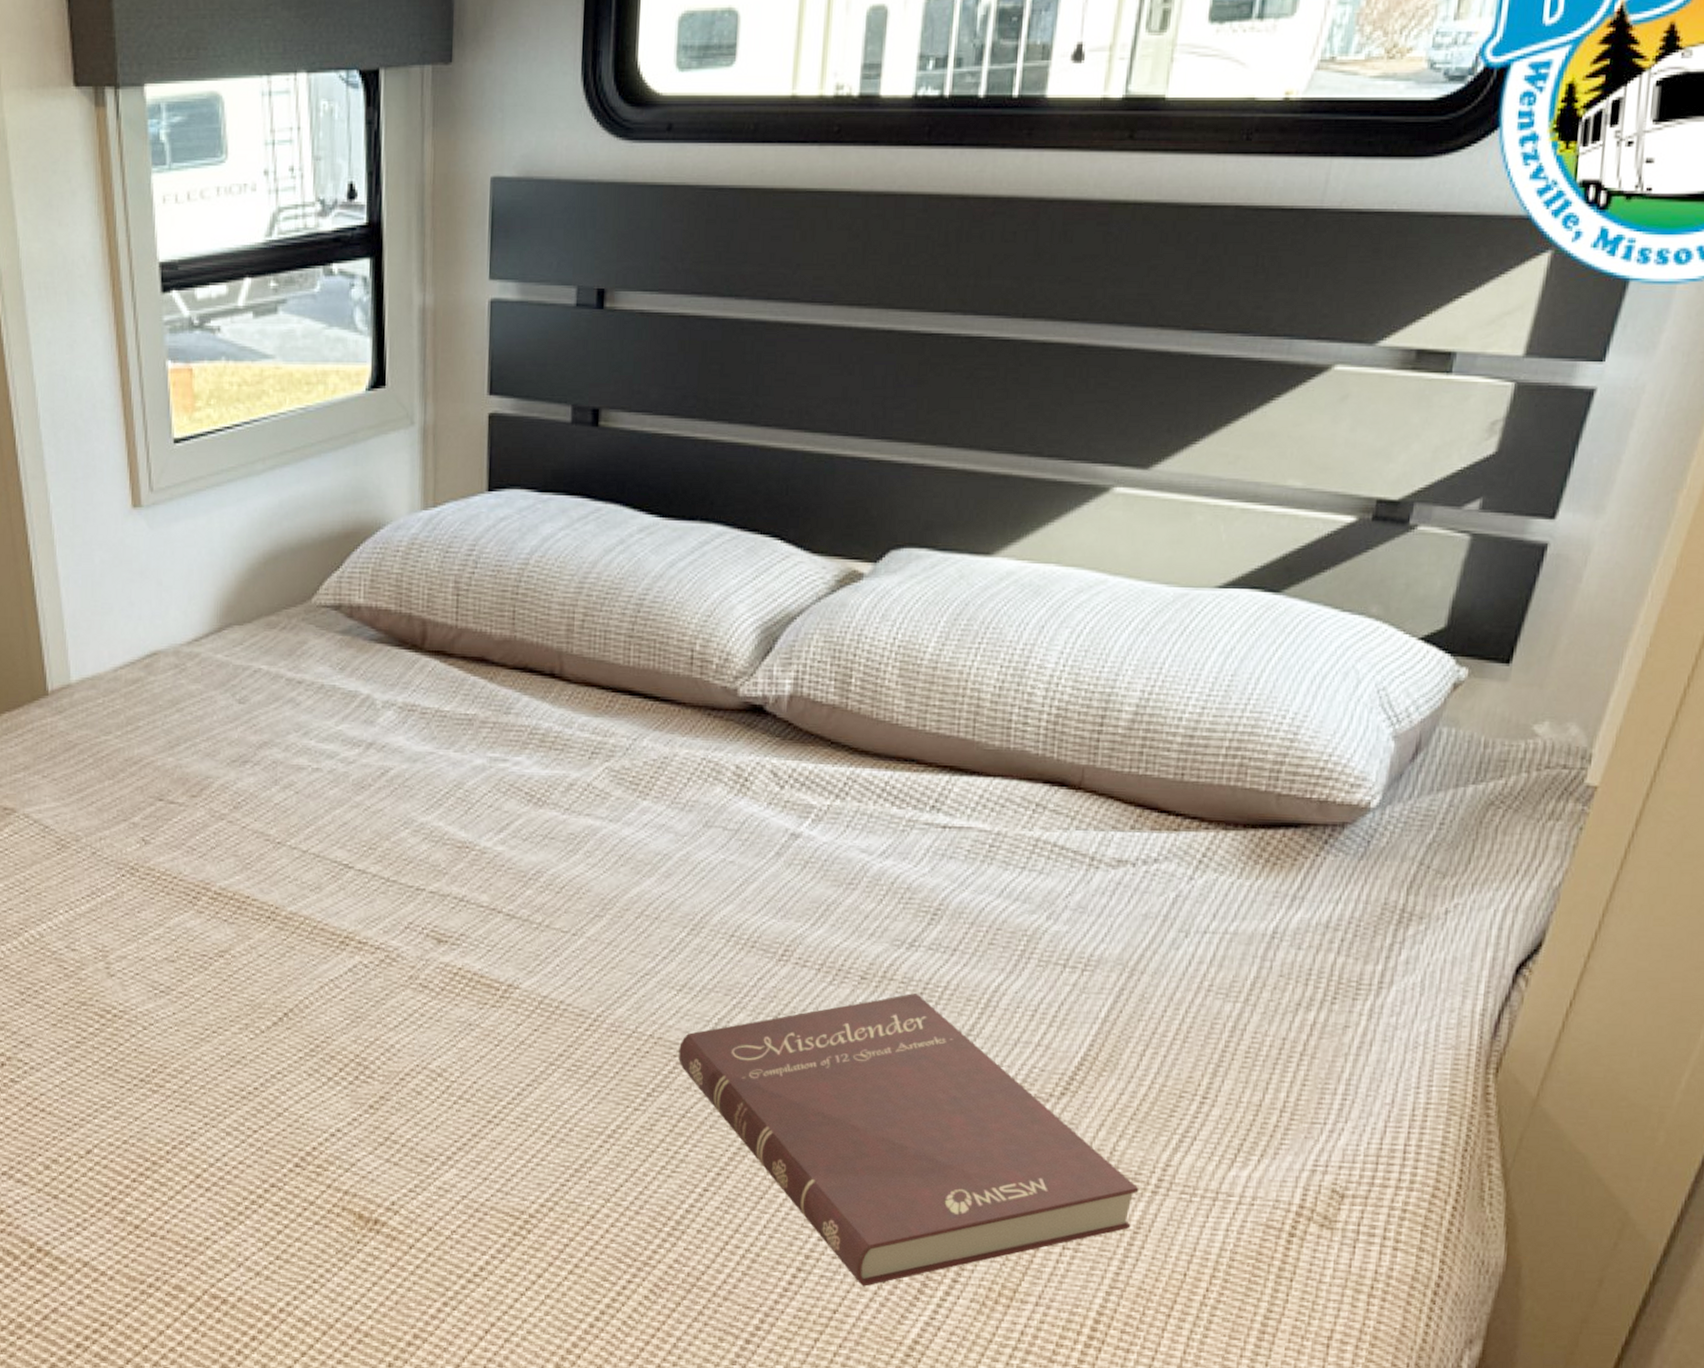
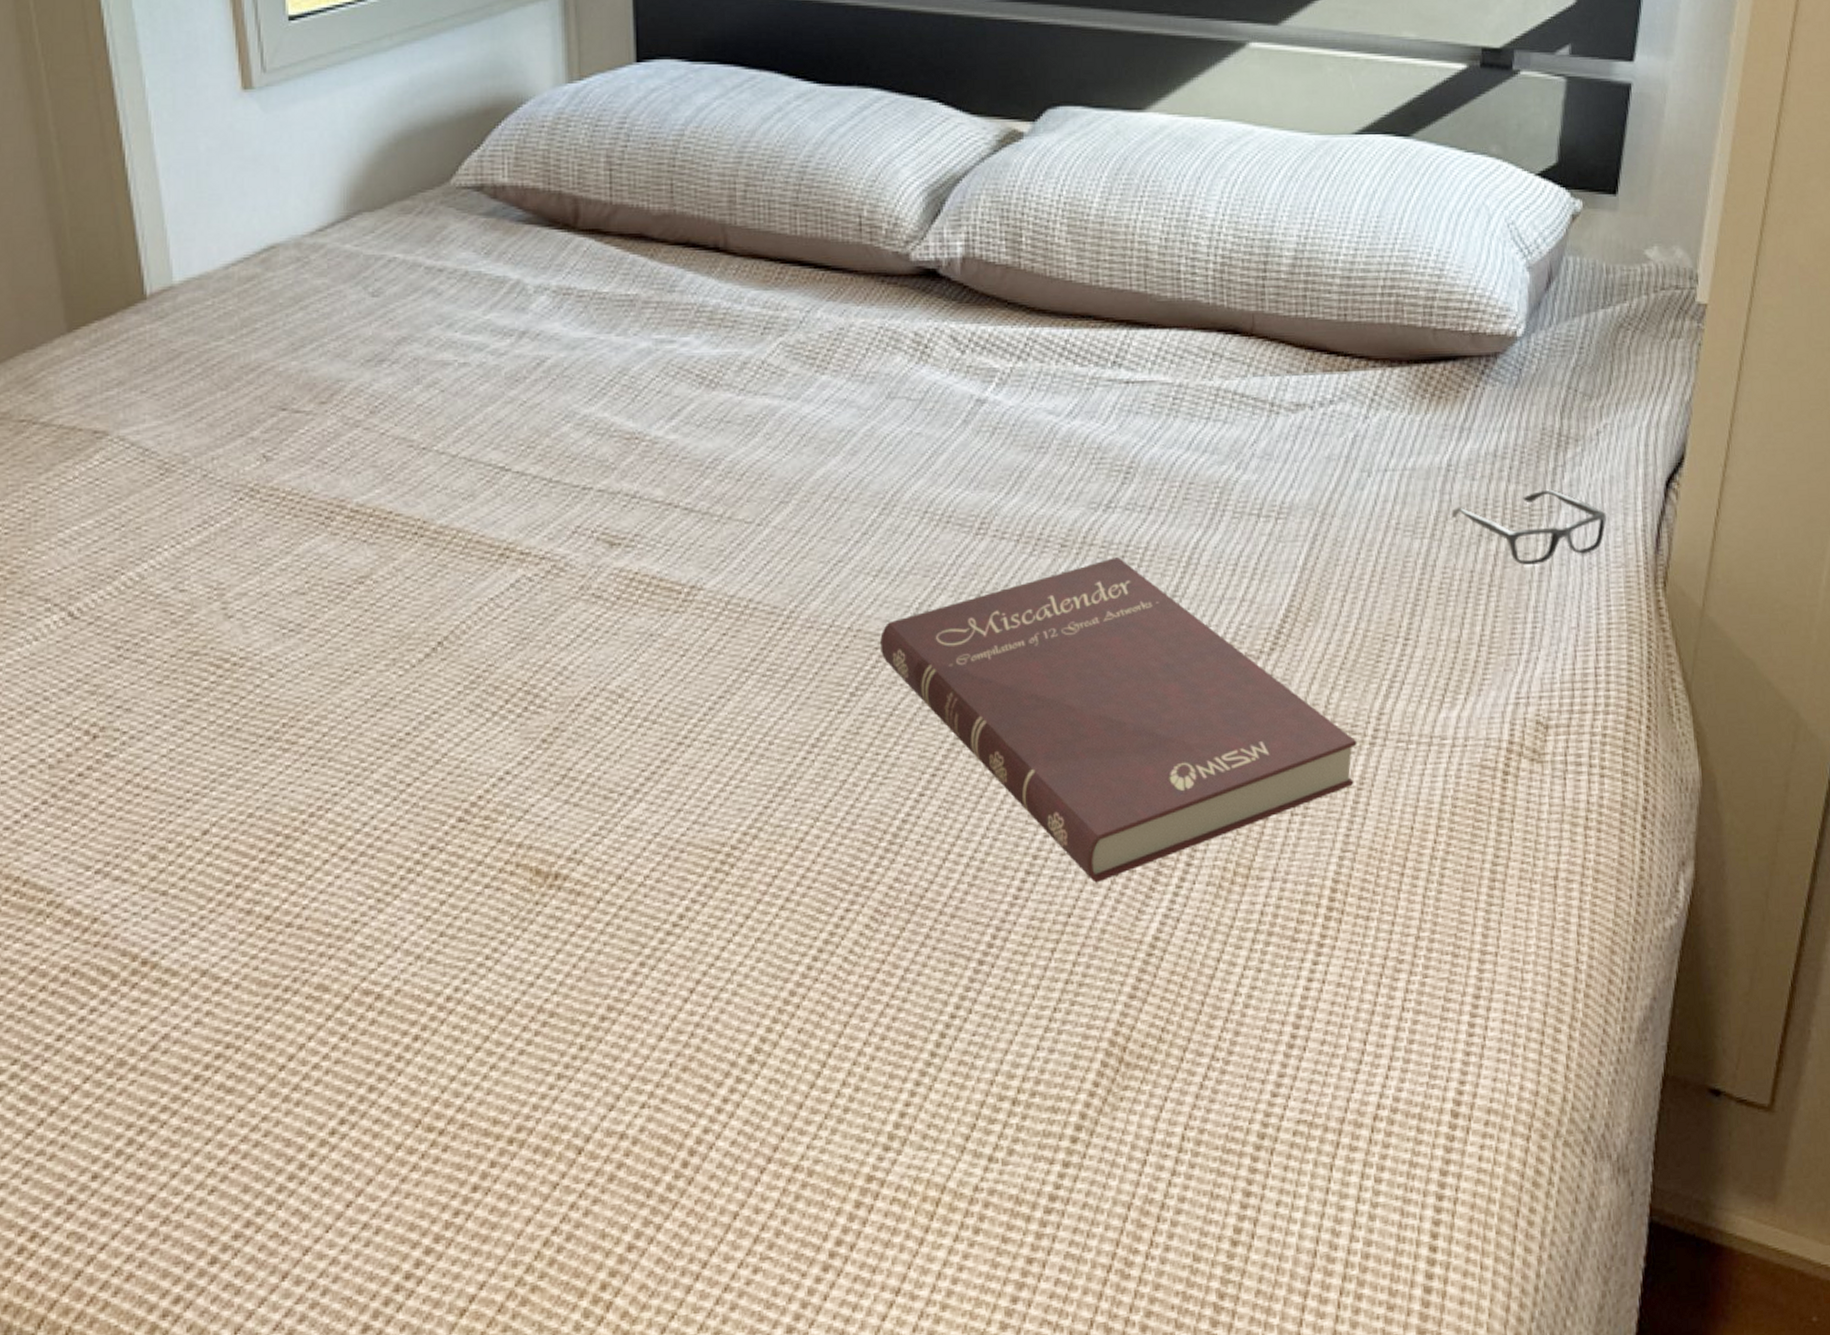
eyeglasses: none [1270,965,1444,1038] -> present [1451,489,1607,565]

